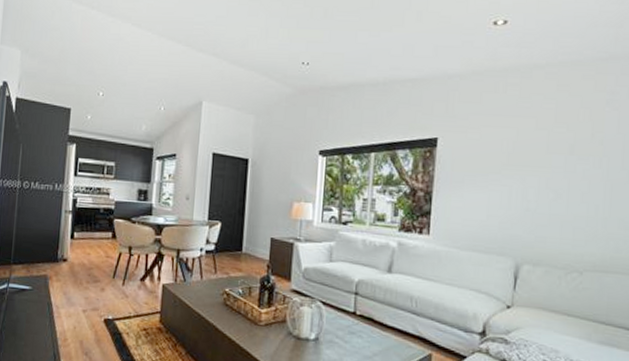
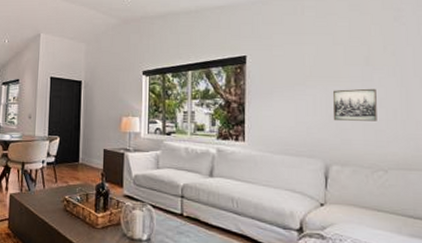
wall art: none [528,180,579,218] -> present [332,88,377,121]

